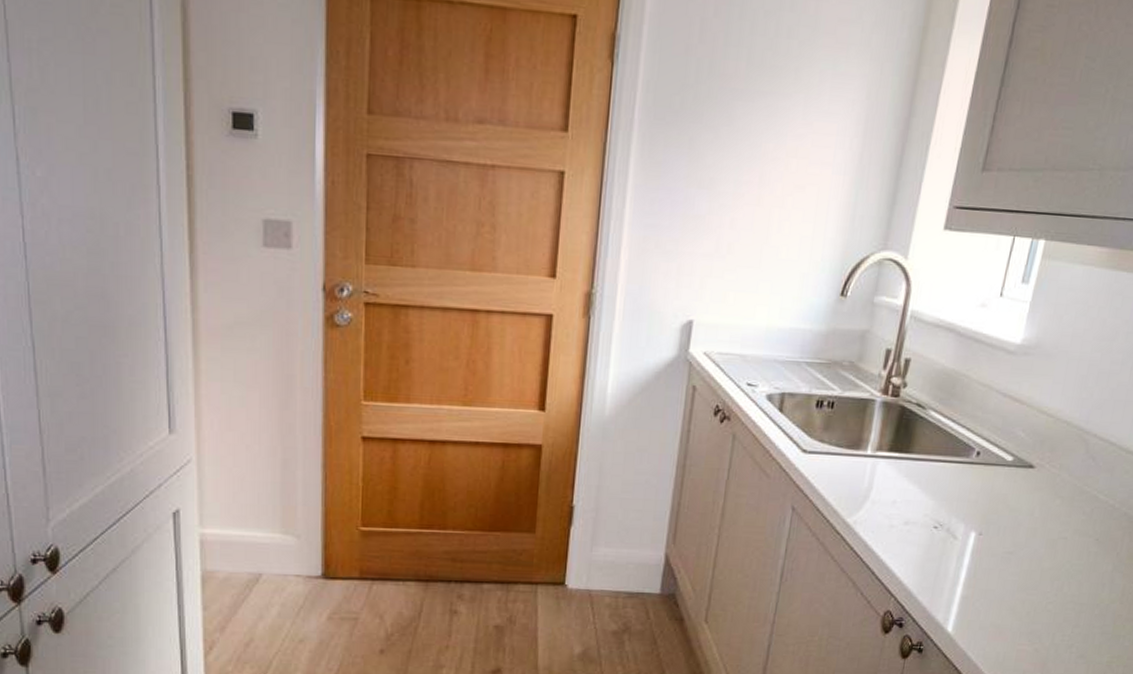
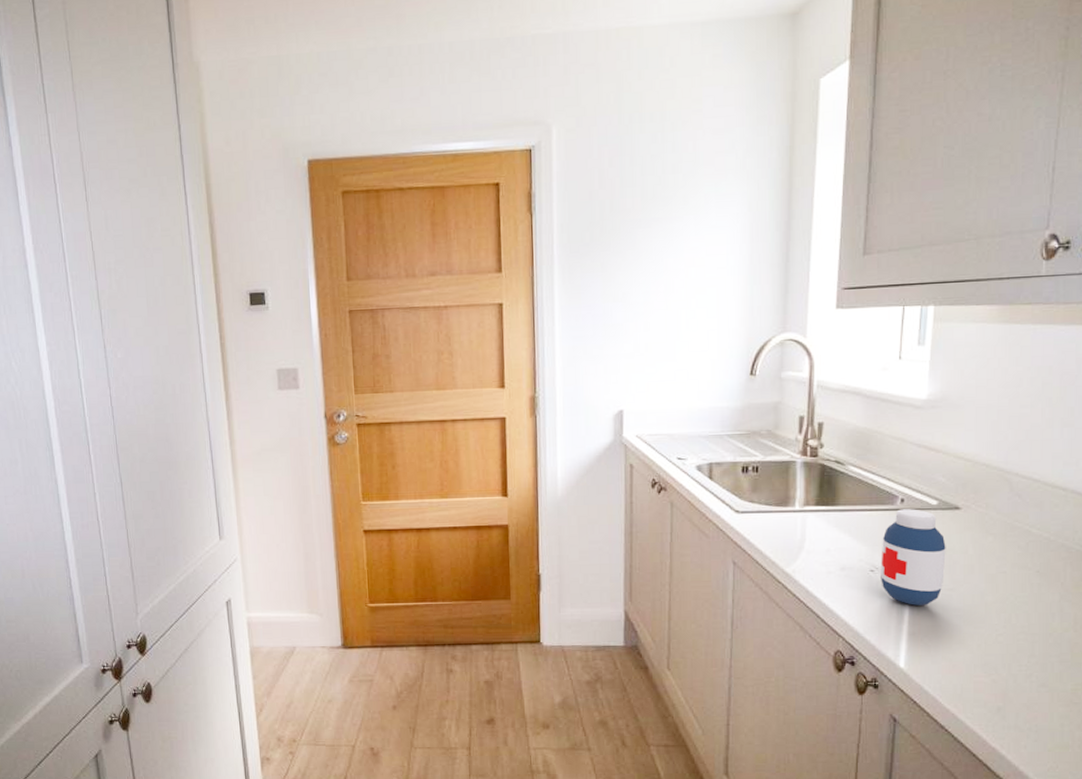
medicine bottle: none [942,463,1014,568] -> present [881,509,946,606]

